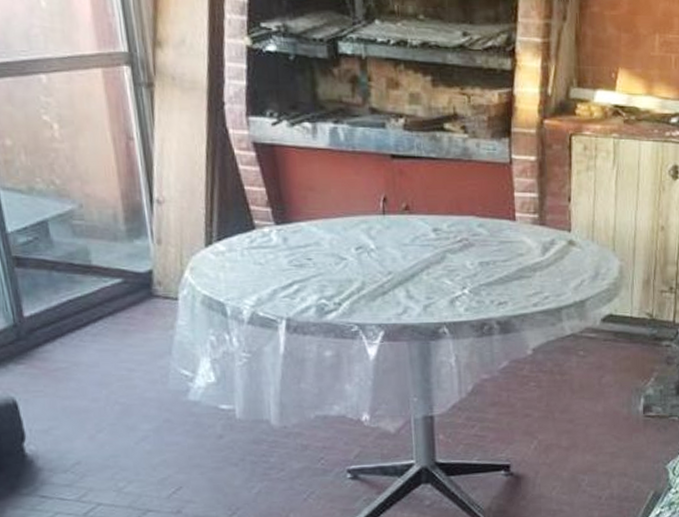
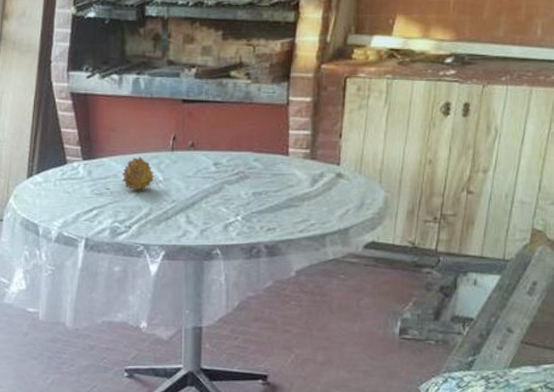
fruit: none [325,221,365,261] -> present [122,157,154,190]

